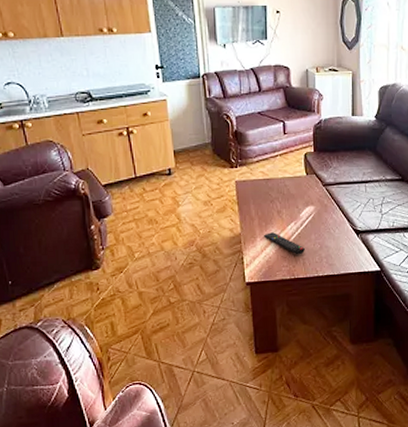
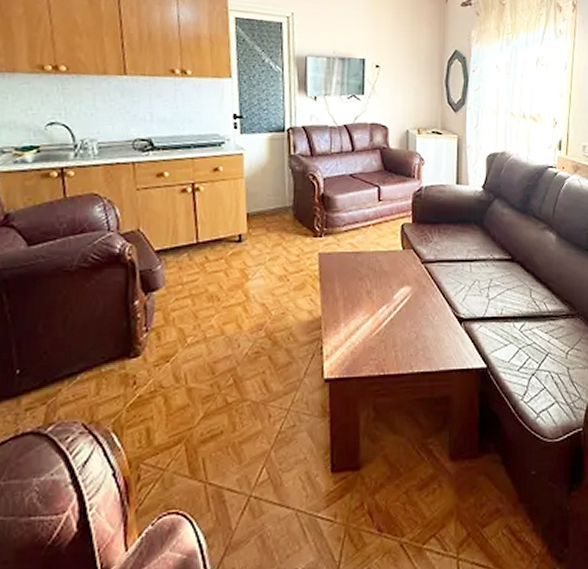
remote control: present [263,232,305,255] -> none [348,317,398,346]

